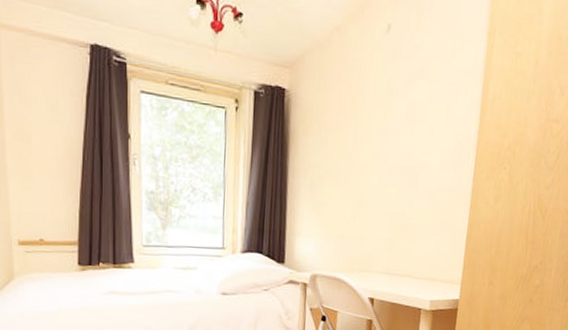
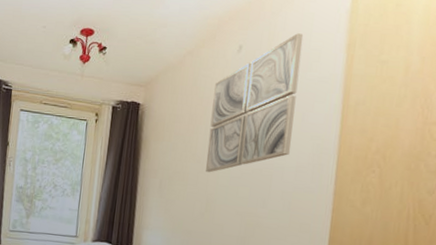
wall art: none [356,14,450,172] -> present [206,33,304,173]

